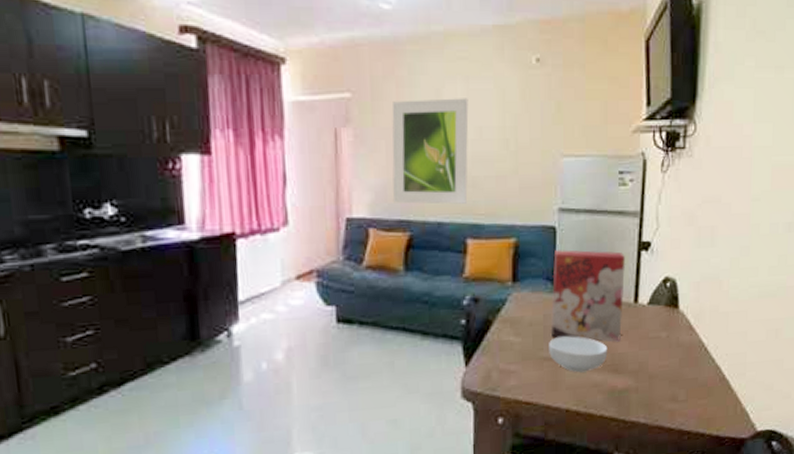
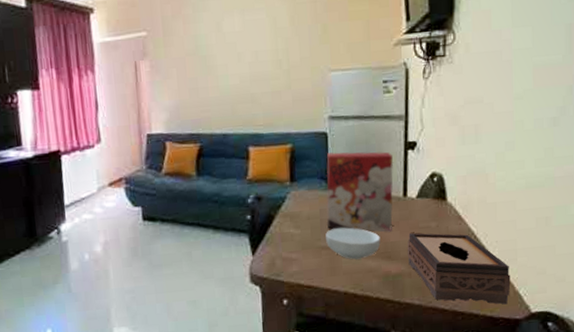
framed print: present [391,98,469,204] -> none [180,28,248,120]
tissue box: none [636,343,739,423] -> present [407,233,511,305]

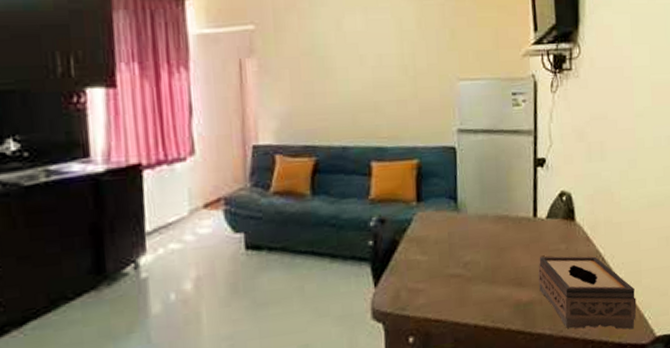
cereal box: present [326,151,394,232] -> none [455,168,524,257]
cereal bowl: present [326,227,381,260] -> none [455,252,511,288]

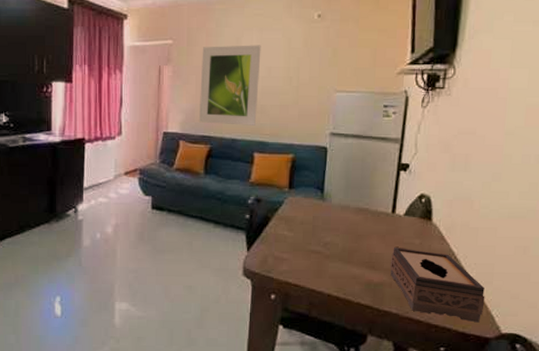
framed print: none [294,27,370,130] -> present [198,45,261,126]

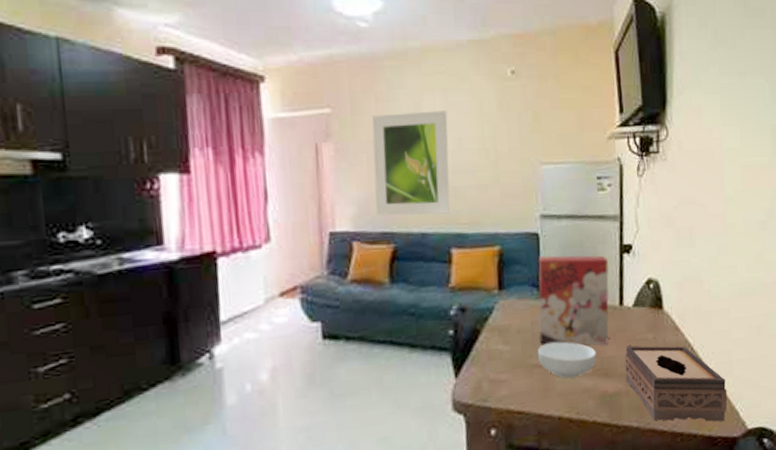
cereal bowl: none [316,235,367,266] -> present [538,341,597,379]
cereal box: none [318,166,386,244] -> present [538,255,609,346]

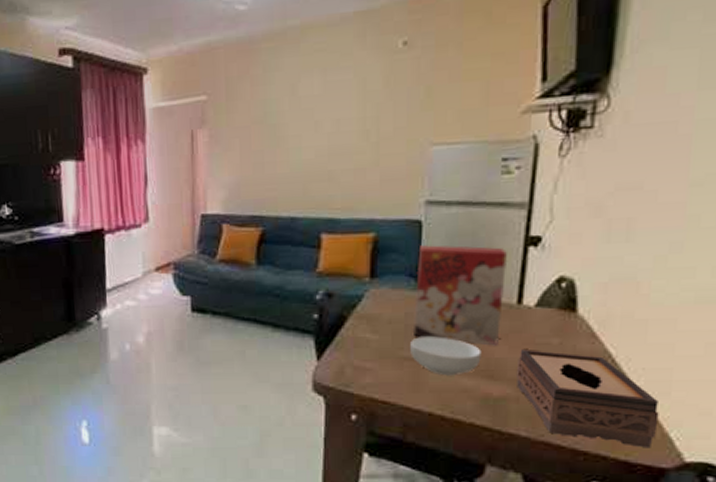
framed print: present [371,110,450,216] -> none [245,90,326,200]

